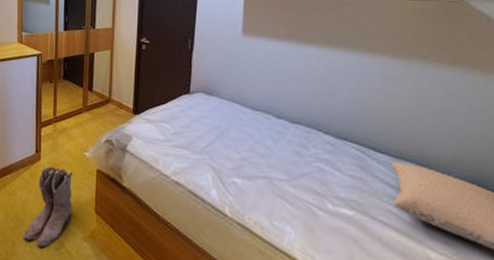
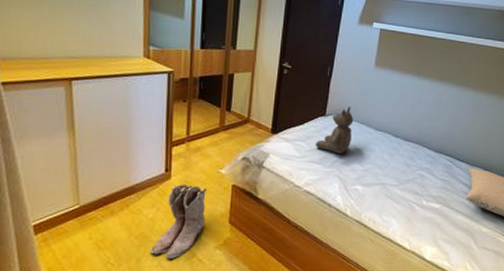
teddy bear: none [181,81,223,138] -> present [315,106,354,154]

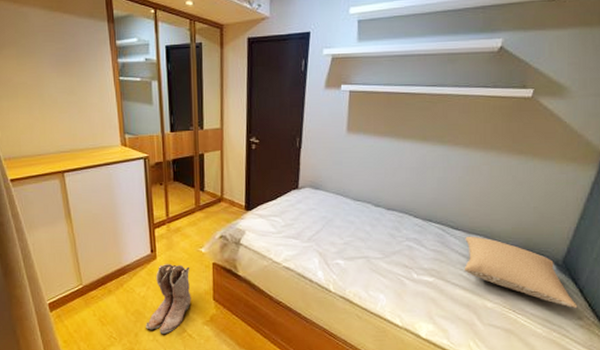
teddy bear: present [315,106,354,154] -> none [291,176,329,227]

